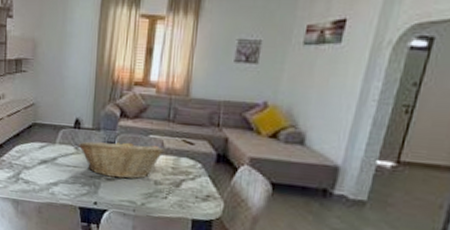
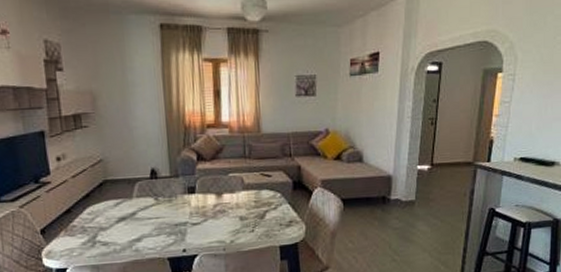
fruit basket: present [78,140,165,179] -> none [157,183,245,222]

